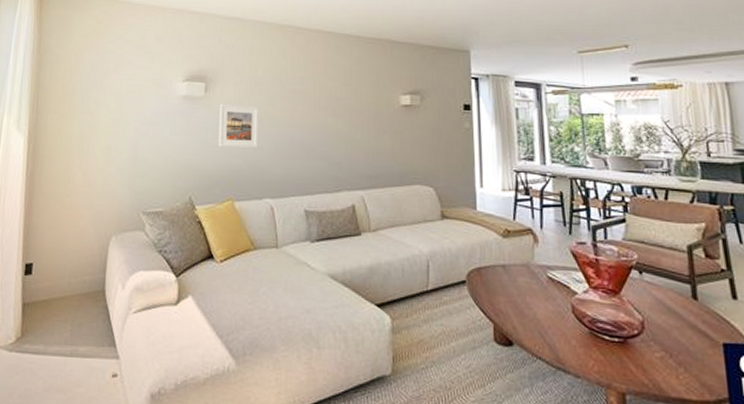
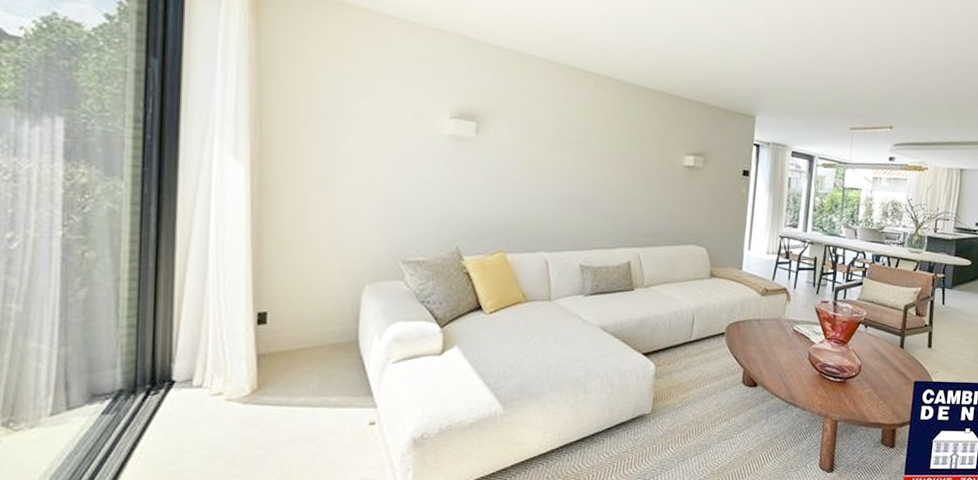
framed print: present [218,103,259,148] -> none [490,147,537,199]

